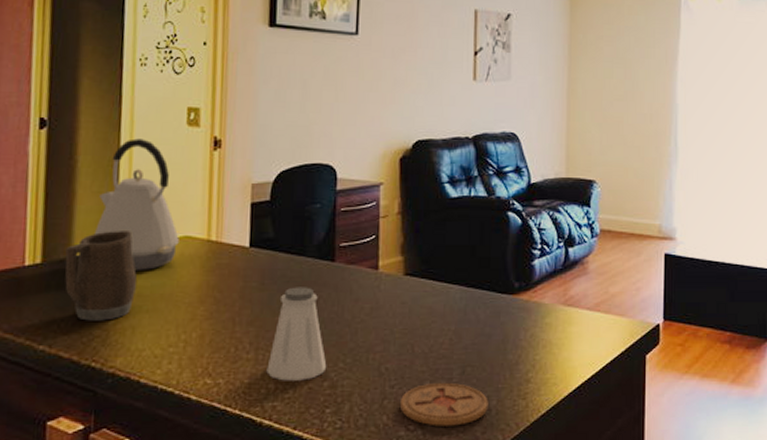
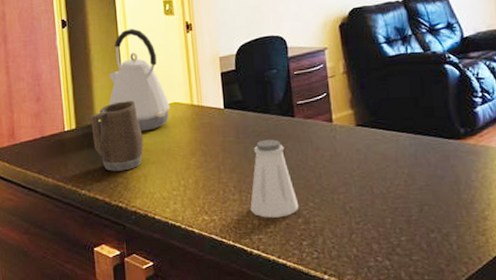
coaster: present [399,382,489,426] -> none [366,219,449,258]

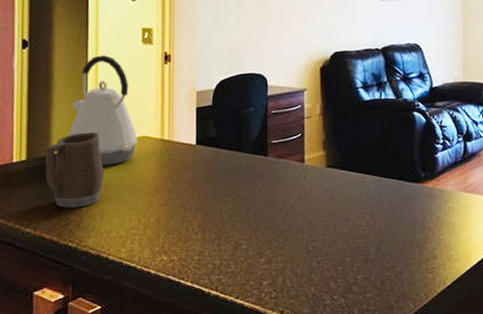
saltshaker: present [250,139,299,218] -> none [213,178,263,258]

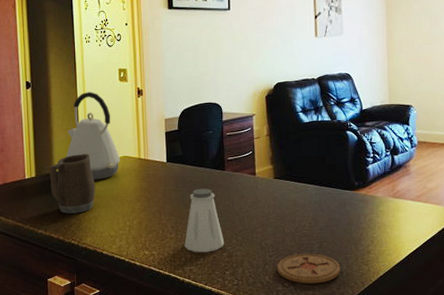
saltshaker: none [213,178,263,258] -> present [184,188,225,253]
coaster: none [325,258,401,296] -> present [277,253,341,284]

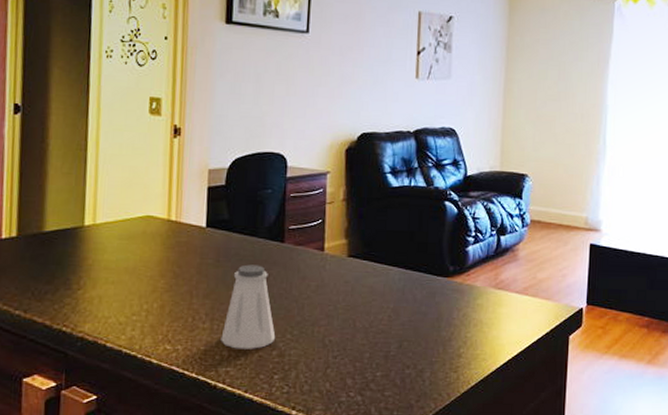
mug: present [49,154,95,214] -> none [38,209,103,290]
kettle: present [67,92,120,181] -> none [65,125,142,247]
coaster: present [277,253,341,284] -> none [341,354,423,394]

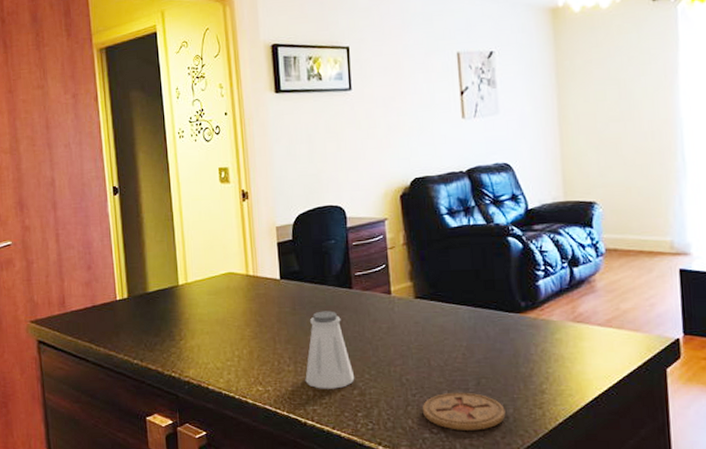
coaster: none [341,354,423,394] -> present [422,392,506,430]

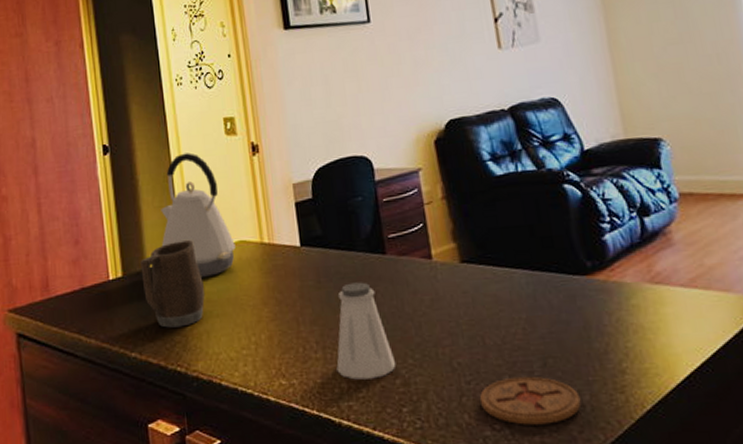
mug: none [143,270,197,341] -> present [140,240,205,328]
kettle: none [162,196,225,302] -> present [161,153,236,279]

